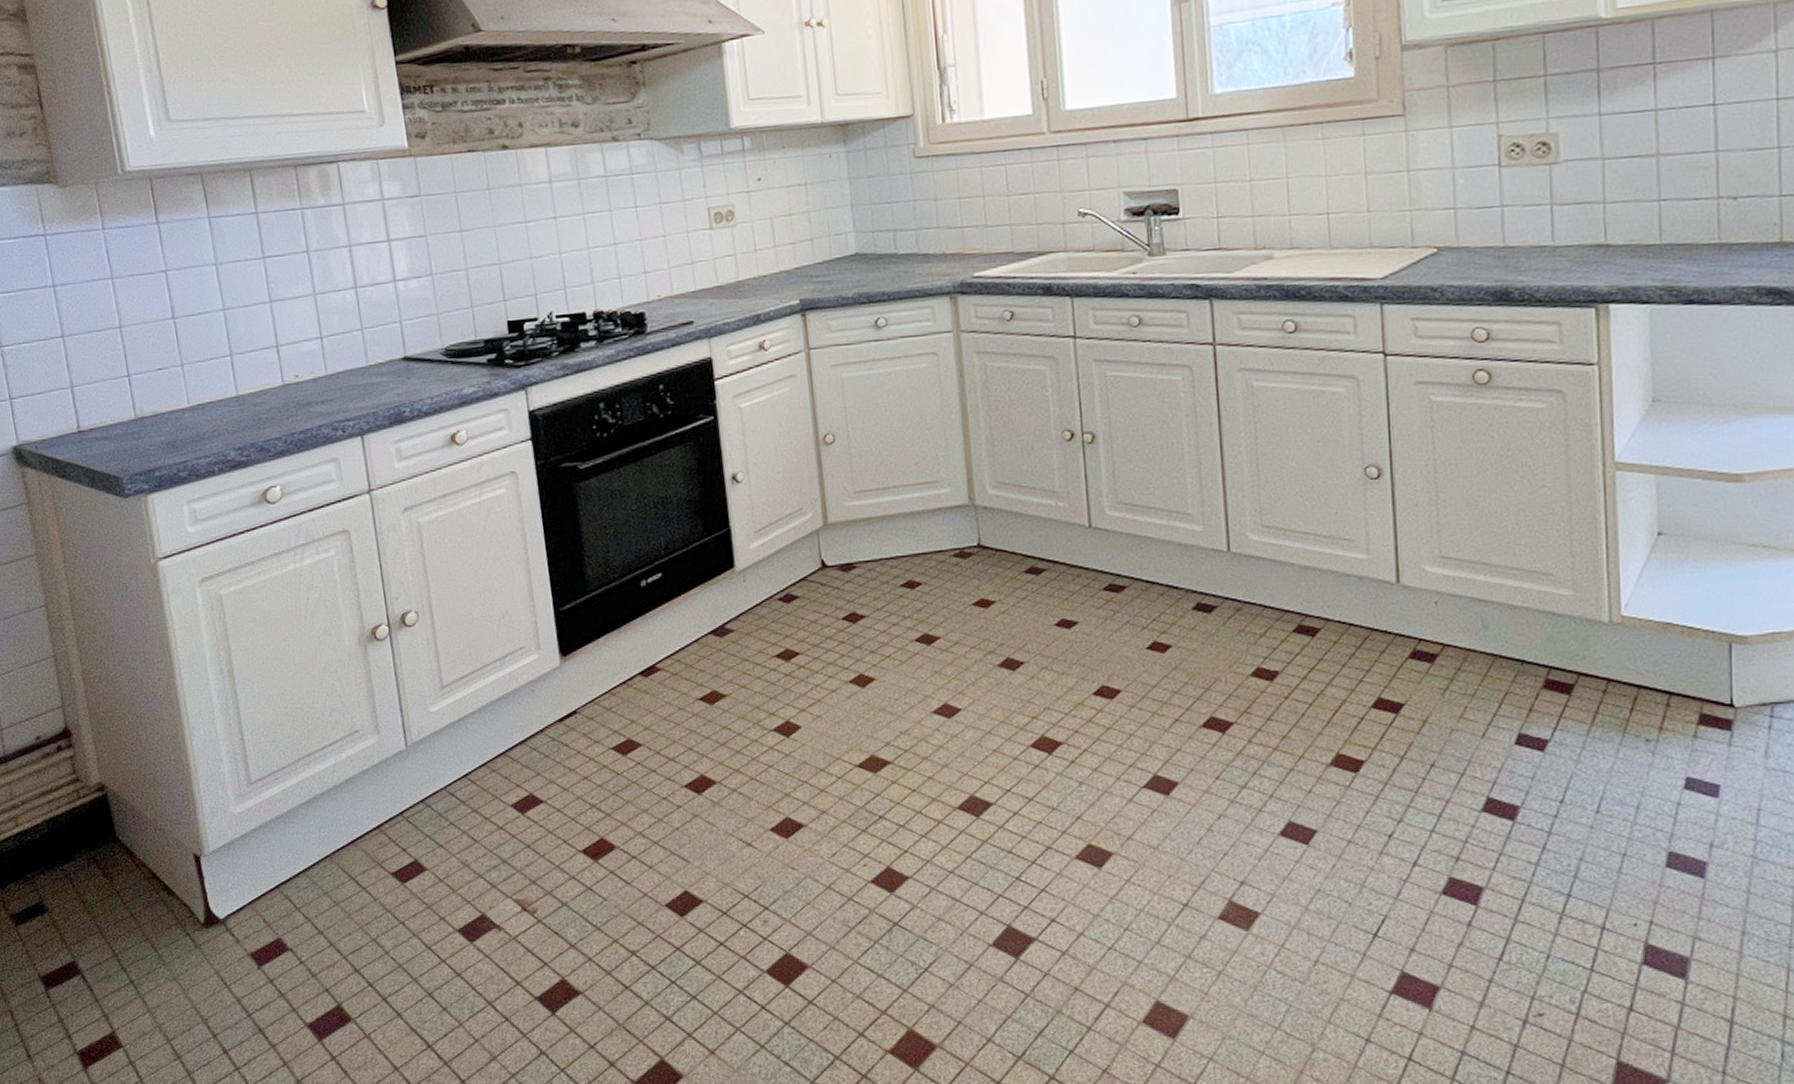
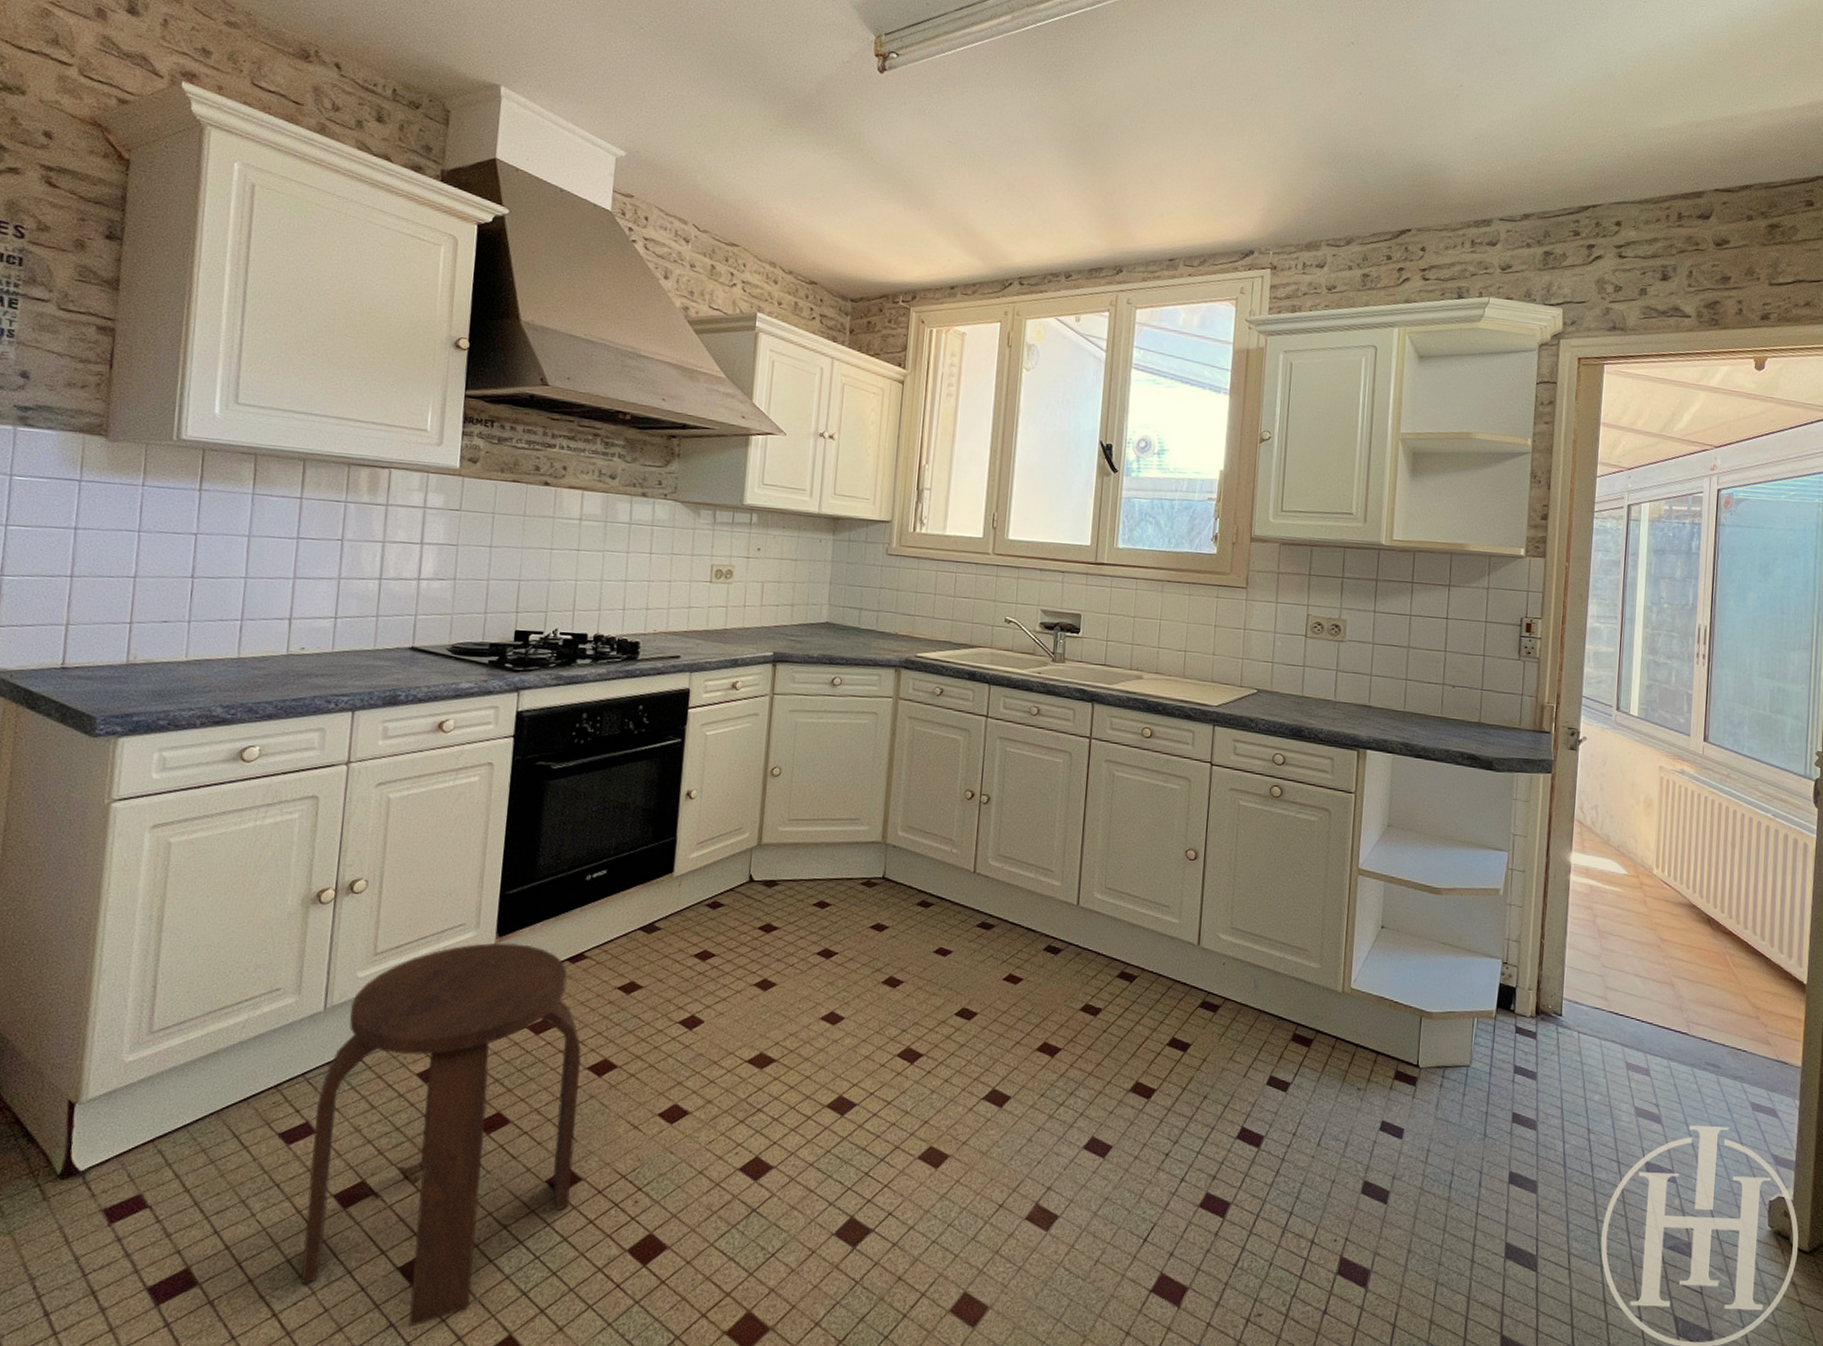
stool: none [421,662,694,1054] -> present [300,942,582,1327]

